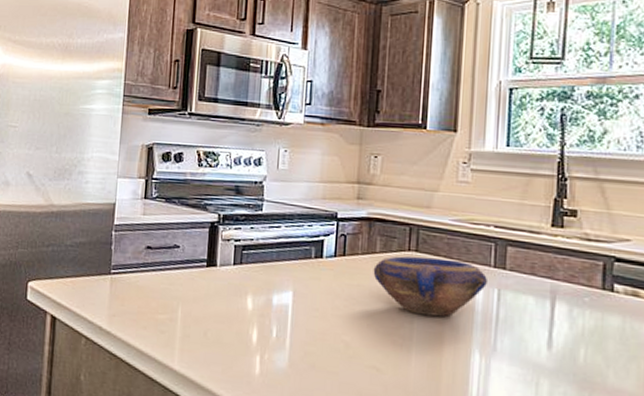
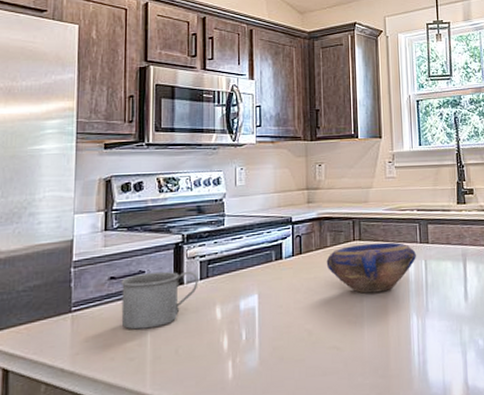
mug: none [155,248,232,306] -> present [121,271,198,330]

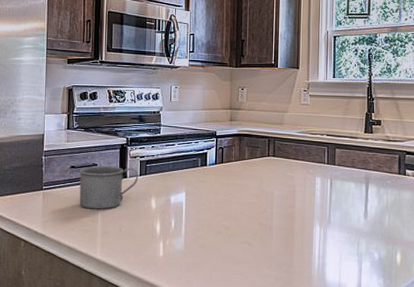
bowl: present [326,242,417,294] -> none [243,160,324,202]

